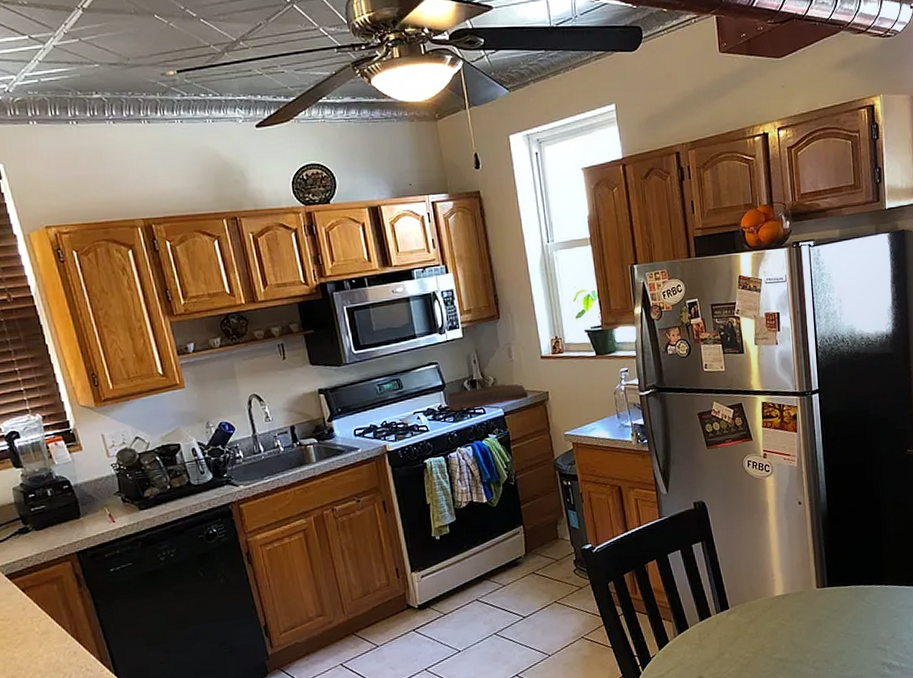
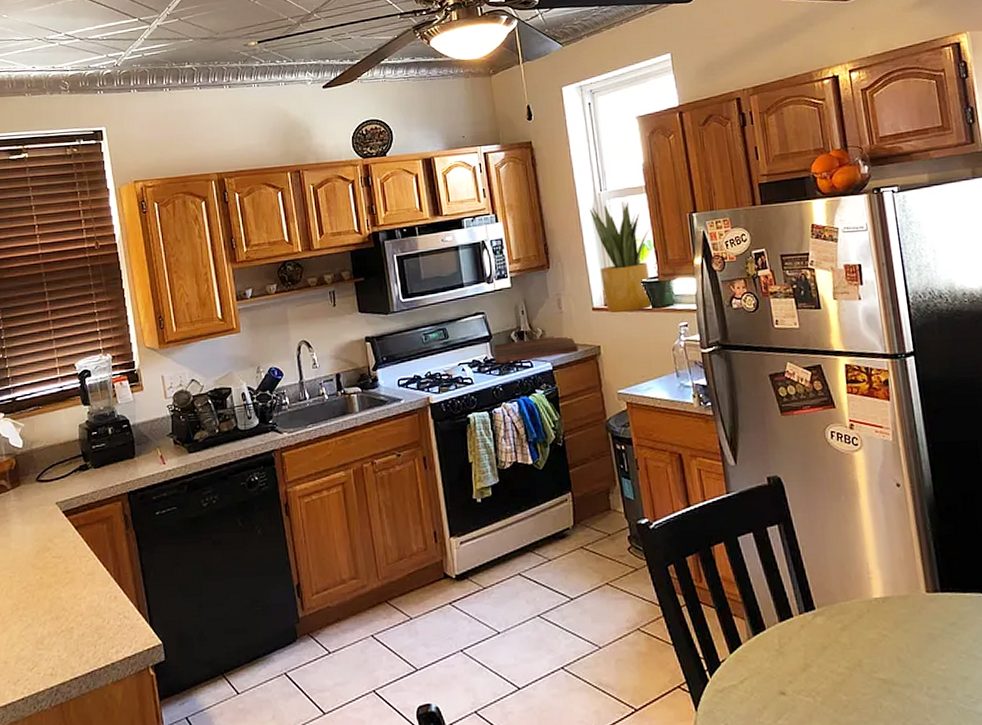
planter: none [537,253,596,361] -> present [589,201,652,314]

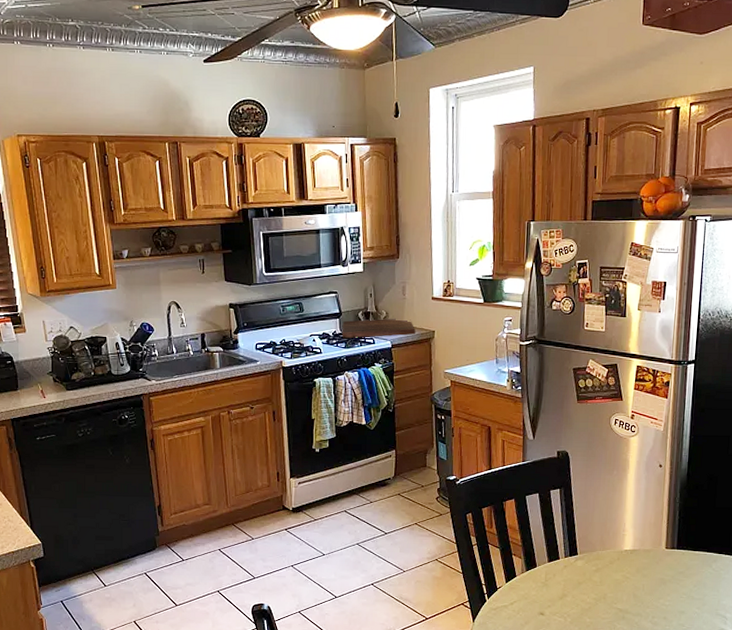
planter: present [589,201,652,314] -> none [440,204,491,304]

